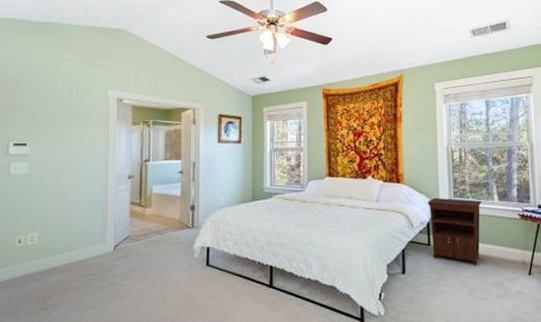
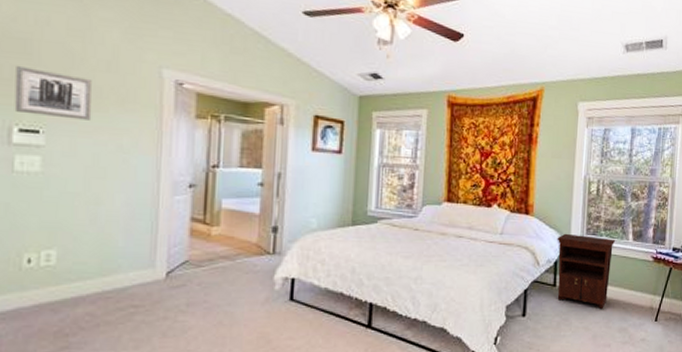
wall art: none [11,98,61,133] -> present [14,65,92,120]

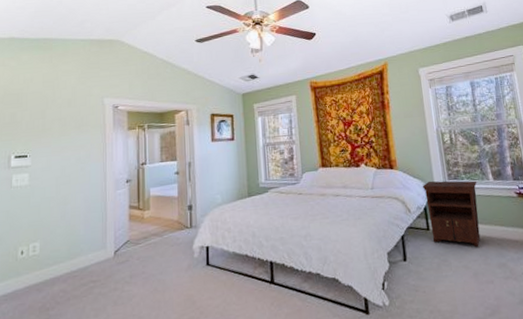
wall art: present [14,65,92,120] -> none [12,112,60,145]

